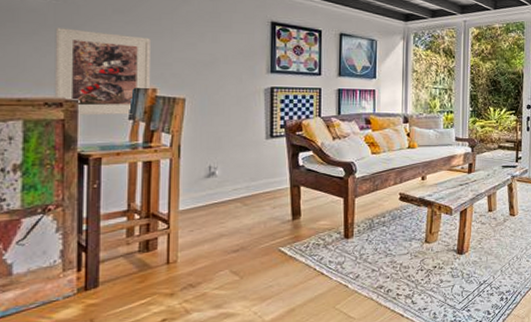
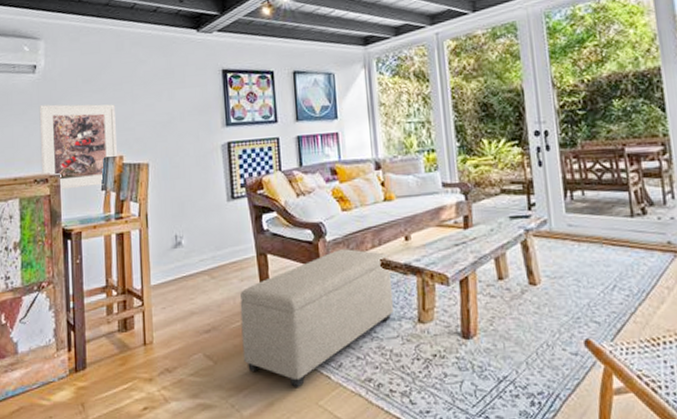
ottoman: none [269,185,407,296] -> present [240,249,393,388]

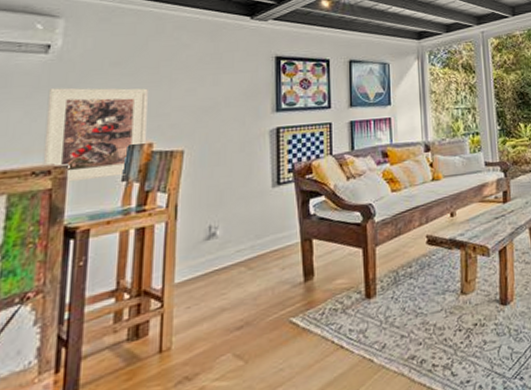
ottoman: present [240,249,393,388] -> none [279,228,438,377]

